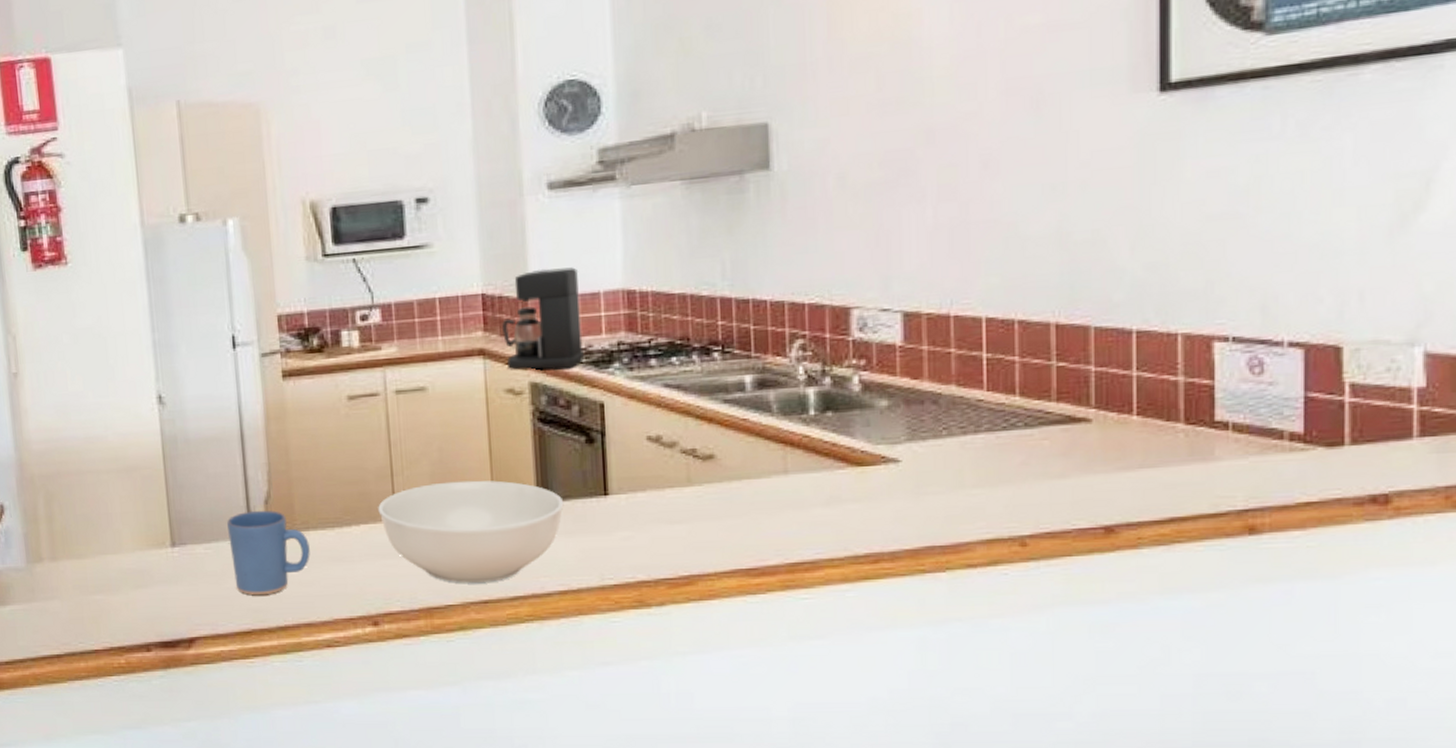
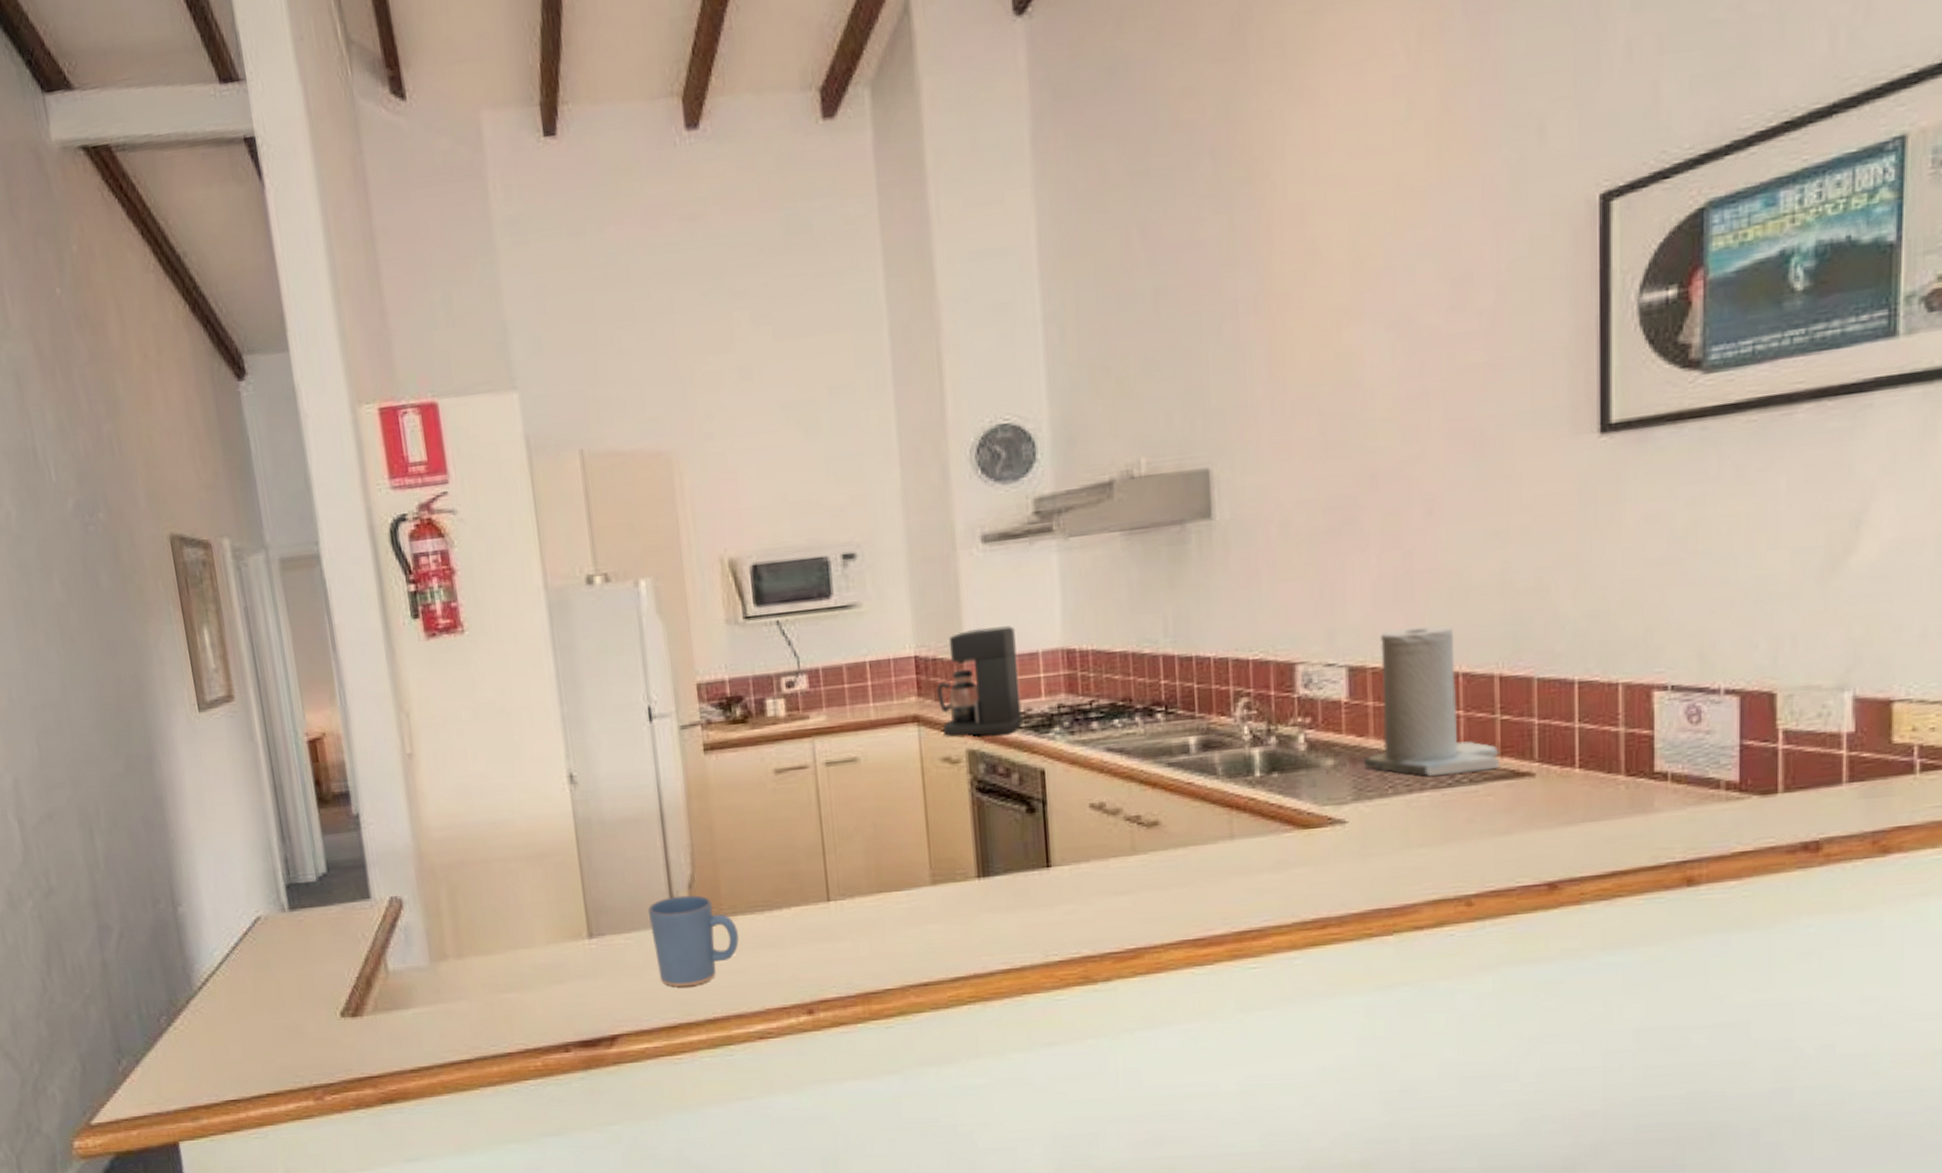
bowl: present [378,480,564,583] -> none [810,855,1005,966]
paper towel: none [917,274,1057,419] -> present [1363,625,1501,776]

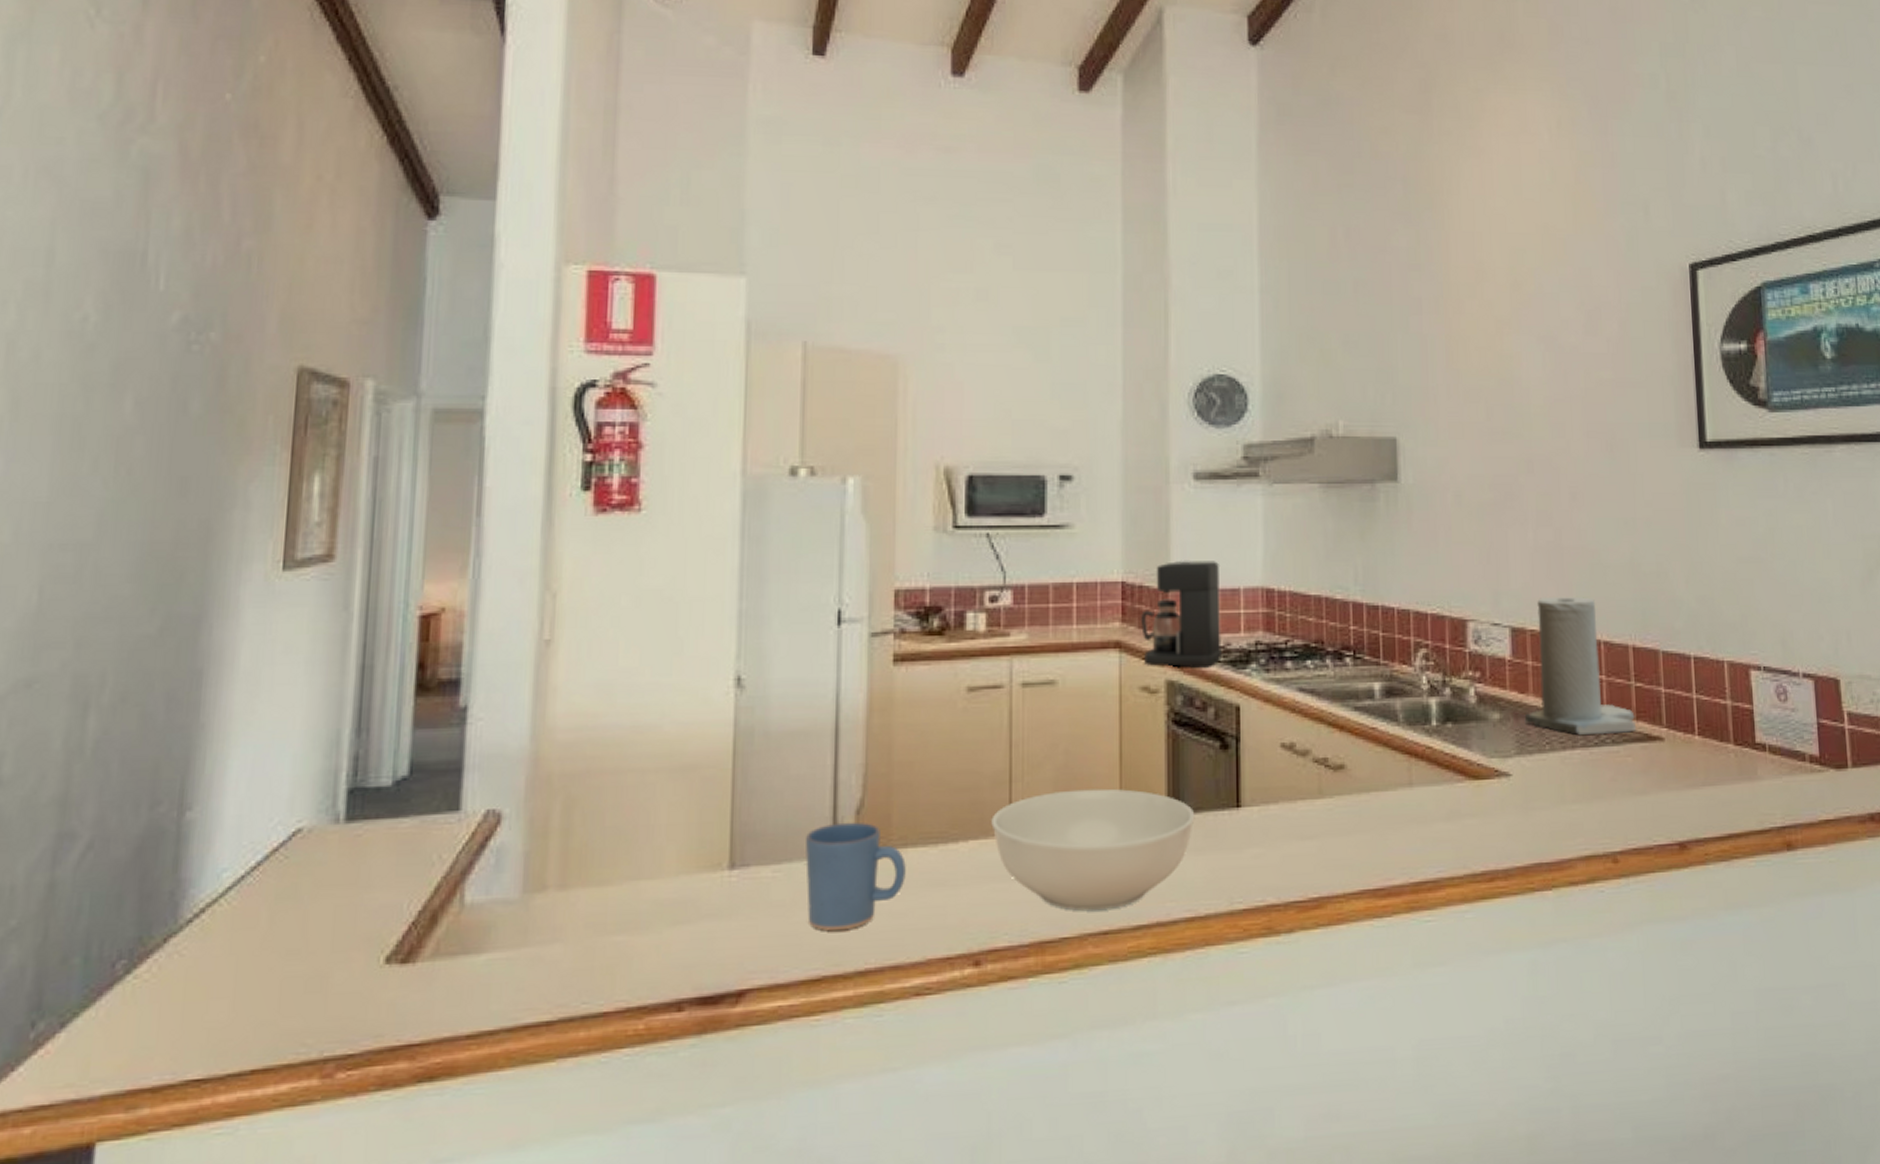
bowl: none [810,855,1005,966] -> present [991,788,1195,911]

